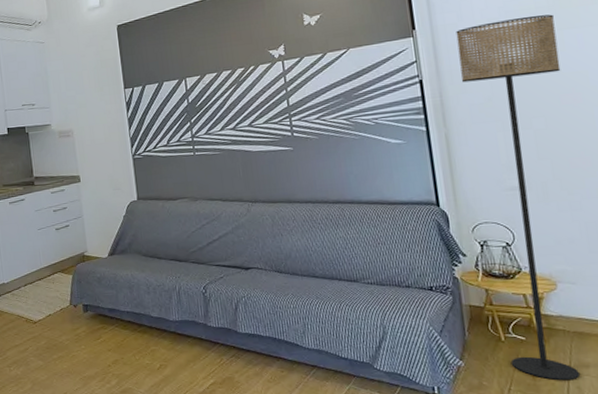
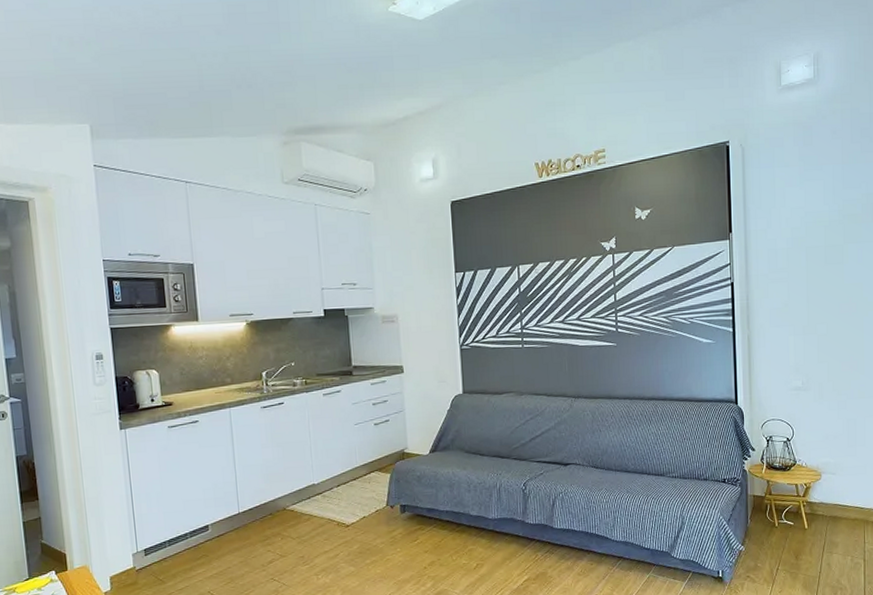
floor lamp: present [456,14,580,381] -> none [765,228,843,559]

